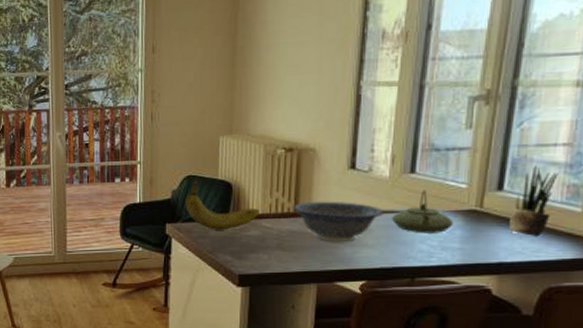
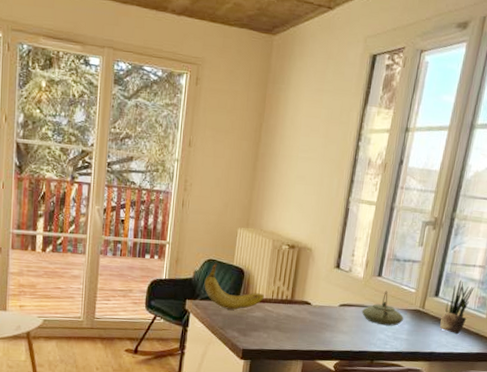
decorative bowl: present [293,201,385,242] -> none [290,291,357,328]

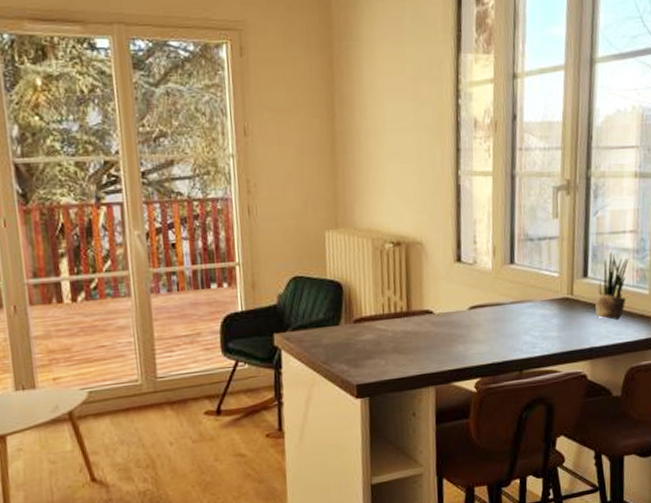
banana: present [204,262,264,310] -> none [293,279,373,337]
teapot: present [361,291,404,326] -> none [497,280,551,325]

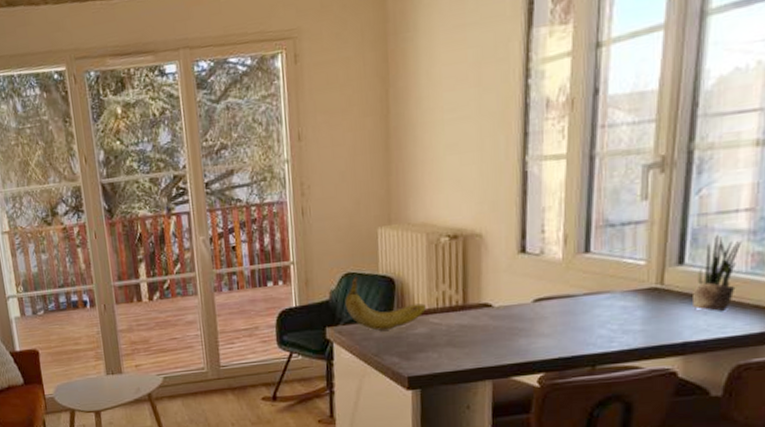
banana: none [293,279,373,337] -> present [345,275,426,331]

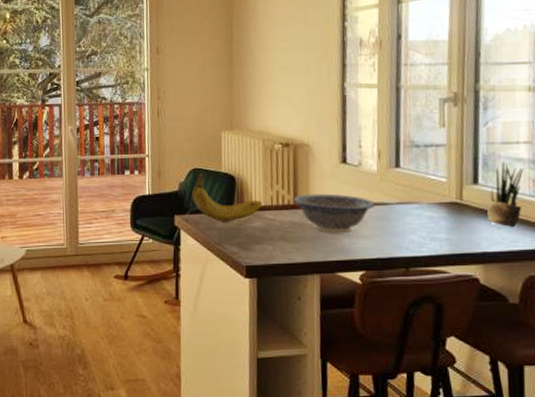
decorative bowl: none [461,289,560,334] -> present [292,193,376,233]

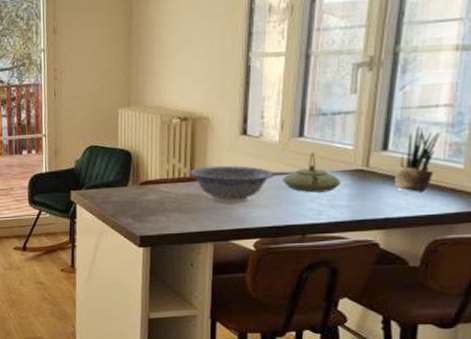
banana: present [192,171,262,222] -> none [88,148,158,196]
teapot: none [382,183,439,225] -> present [282,152,342,193]

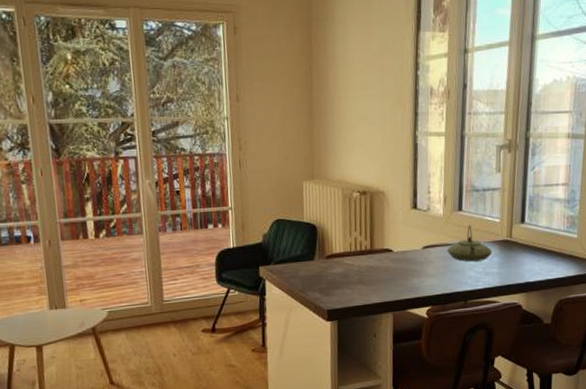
decorative bowl: present [189,165,276,203] -> none [369,237,442,274]
potted plant: present [395,125,441,192] -> none [531,201,561,259]

